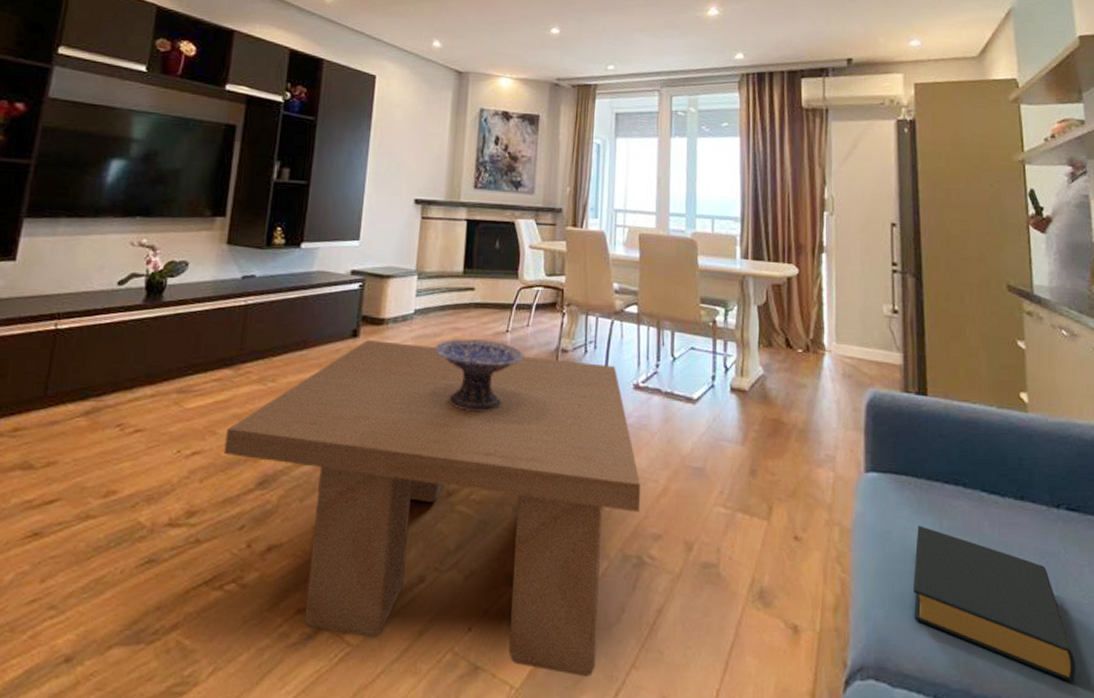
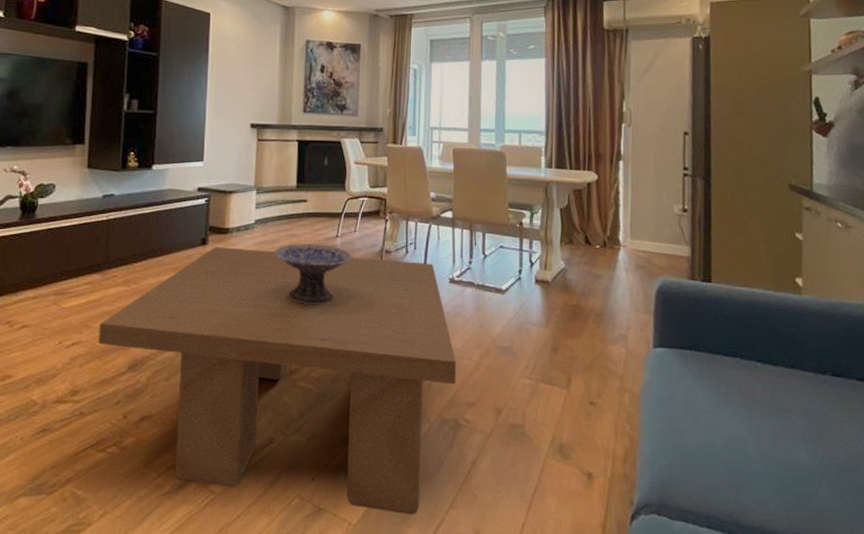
hardback book: present [913,525,1075,682] -> none [692,391,832,514]

